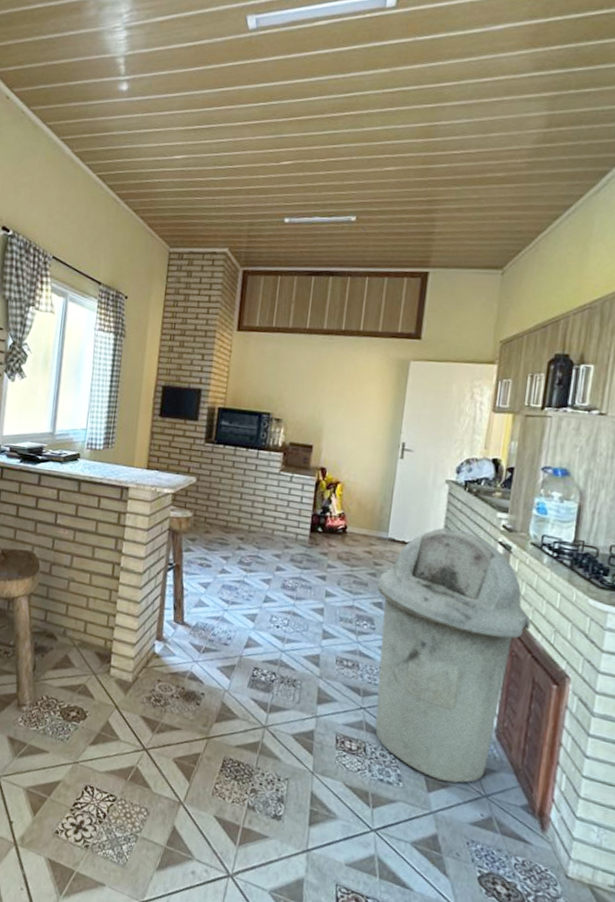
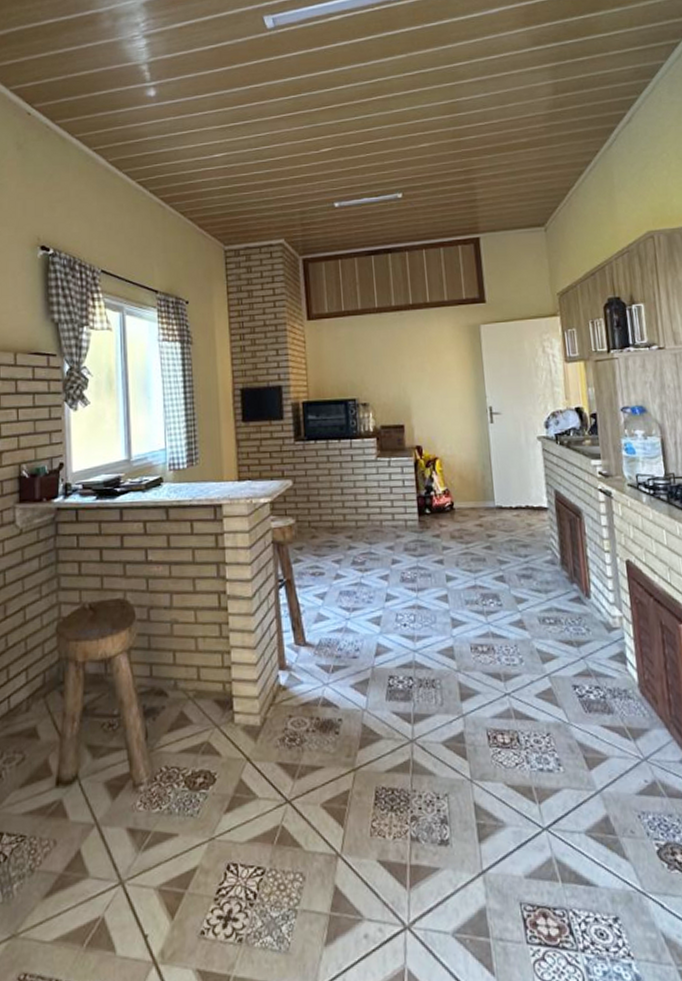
trash can: present [375,528,531,784] -> none [494,485,646,755]

